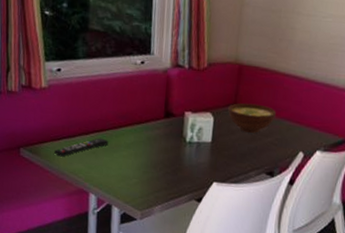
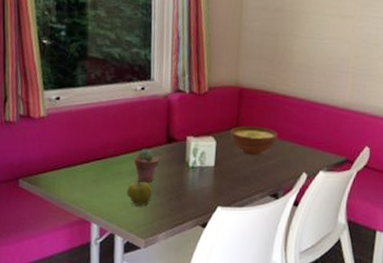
remote control: present [54,138,109,157] -> none [54,166,110,187]
apple: none [124,155,150,179] -> present [127,182,153,206]
potted succulent: none [132,122,157,156] -> present [134,149,160,183]

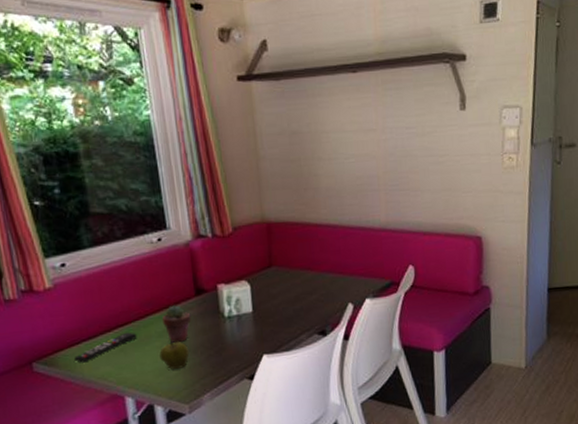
remote control: none [54,166,110,187] -> present [74,332,137,363]
bowl: present [230,125,278,156] -> none [264,261,316,294]

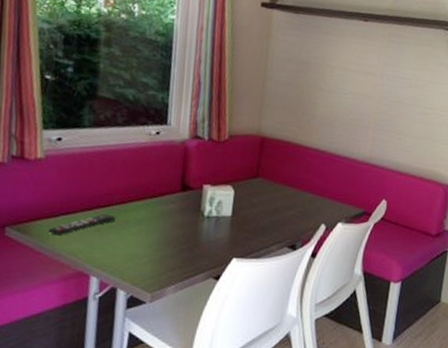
apple: present [159,342,190,369] -> none [133,231,163,258]
potted succulent: present [162,305,191,343] -> none [144,196,172,232]

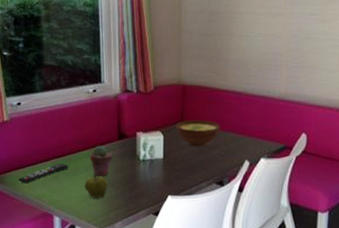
apple: none [133,231,163,258] -> present [84,176,108,198]
potted succulent: none [144,196,172,232] -> present [90,145,113,176]
bowl: none [249,175,298,206] -> present [176,119,220,147]

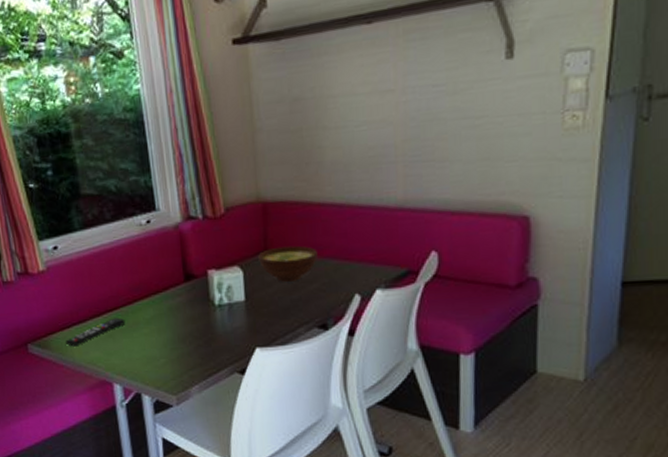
apple: present [84,176,108,198] -> none [147,330,178,358]
potted succulent: present [90,145,113,176] -> none [151,291,180,330]

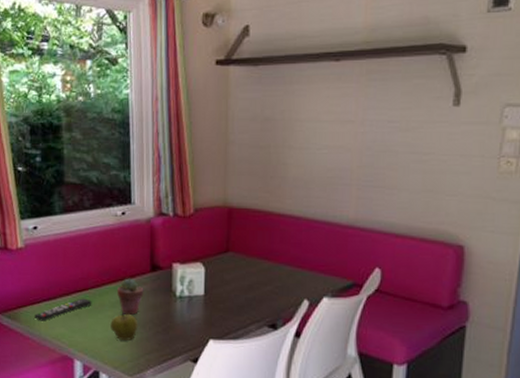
apple: none [147,330,178,358] -> present [110,314,138,341]
potted succulent: none [151,291,180,330] -> present [117,278,144,315]
bowl: present [258,245,318,282] -> none [220,249,274,282]

